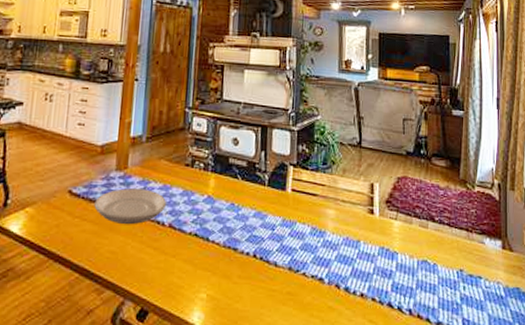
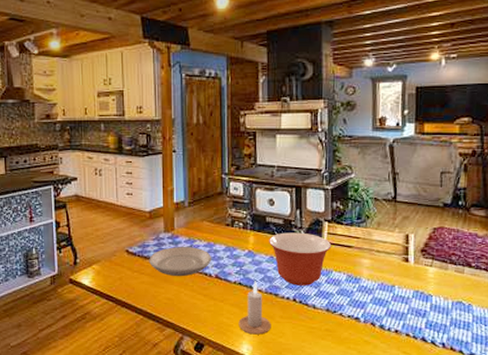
candle: none [190,232,228,299] -> present [238,281,271,335]
mixing bowl: none [230,176,297,239] -> present [269,232,332,286]

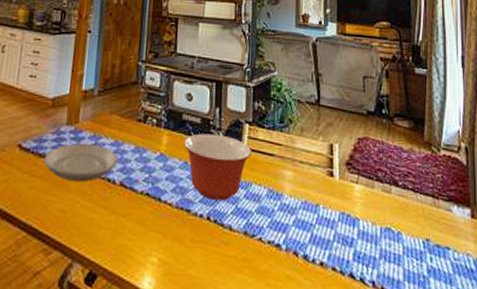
candle: present [238,281,271,335] -> none [141,191,180,263]

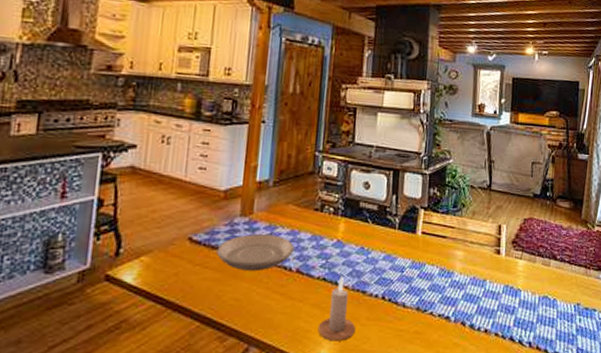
candle: none [141,191,180,263] -> present [317,276,356,341]
mixing bowl: present [184,133,252,201] -> none [361,220,427,281]

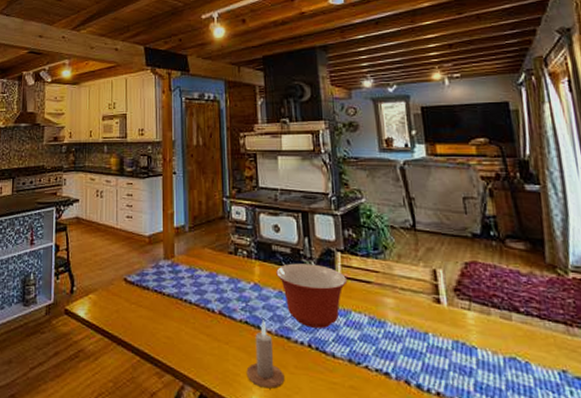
plate: present [216,234,295,272] -> none [148,276,215,312]
mixing bowl: none [361,220,427,281] -> present [276,263,348,328]

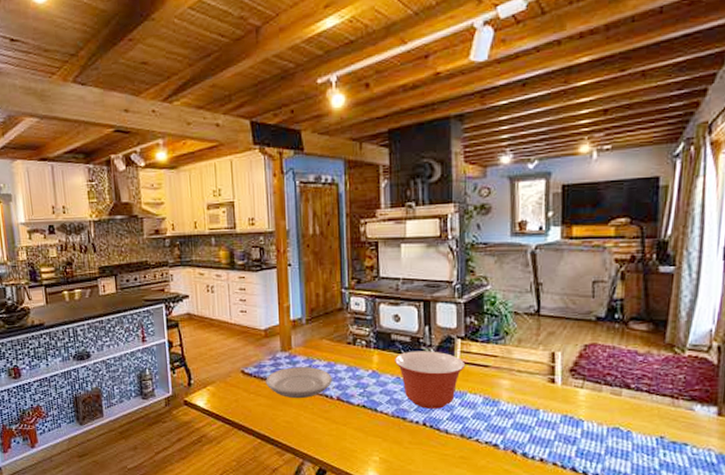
plate: none [148,276,215,312] -> present [265,367,333,399]
candle: present [246,320,285,389] -> none [363,403,399,461]

